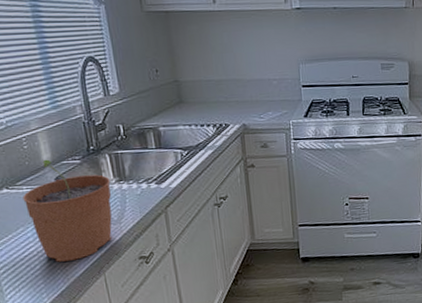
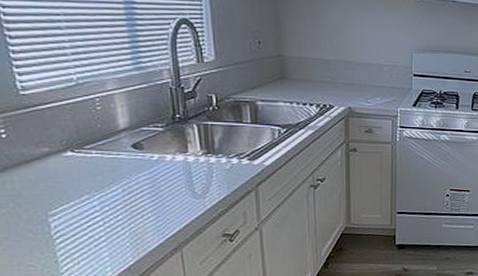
plant pot: present [23,159,112,262] -> none [91,123,197,235]

